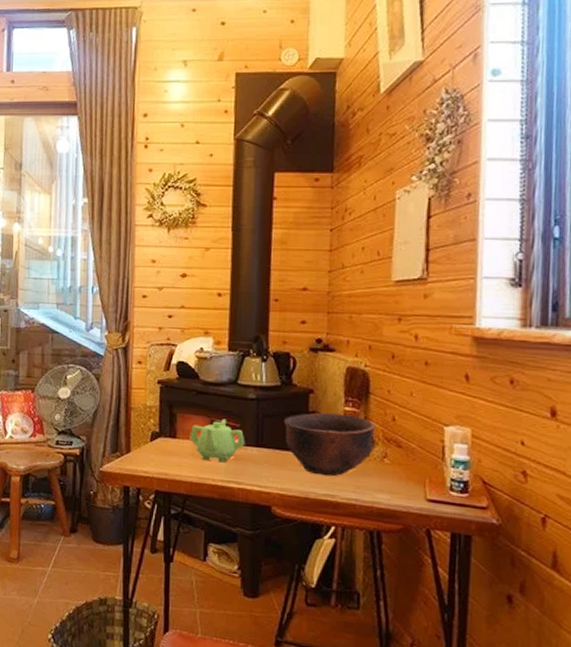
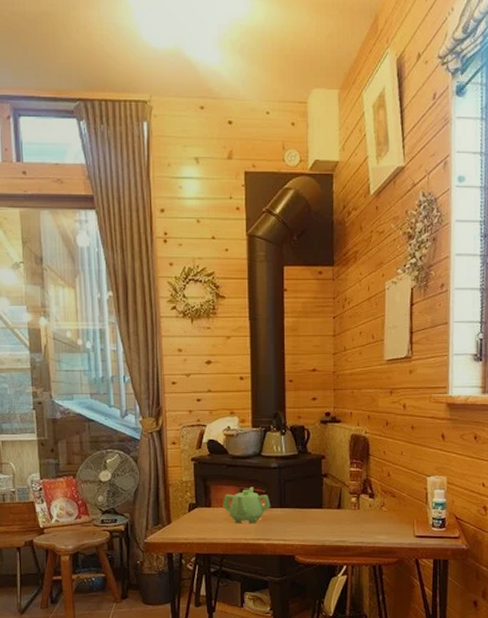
bowl: present [283,412,376,477] -> none [301,474,375,526]

